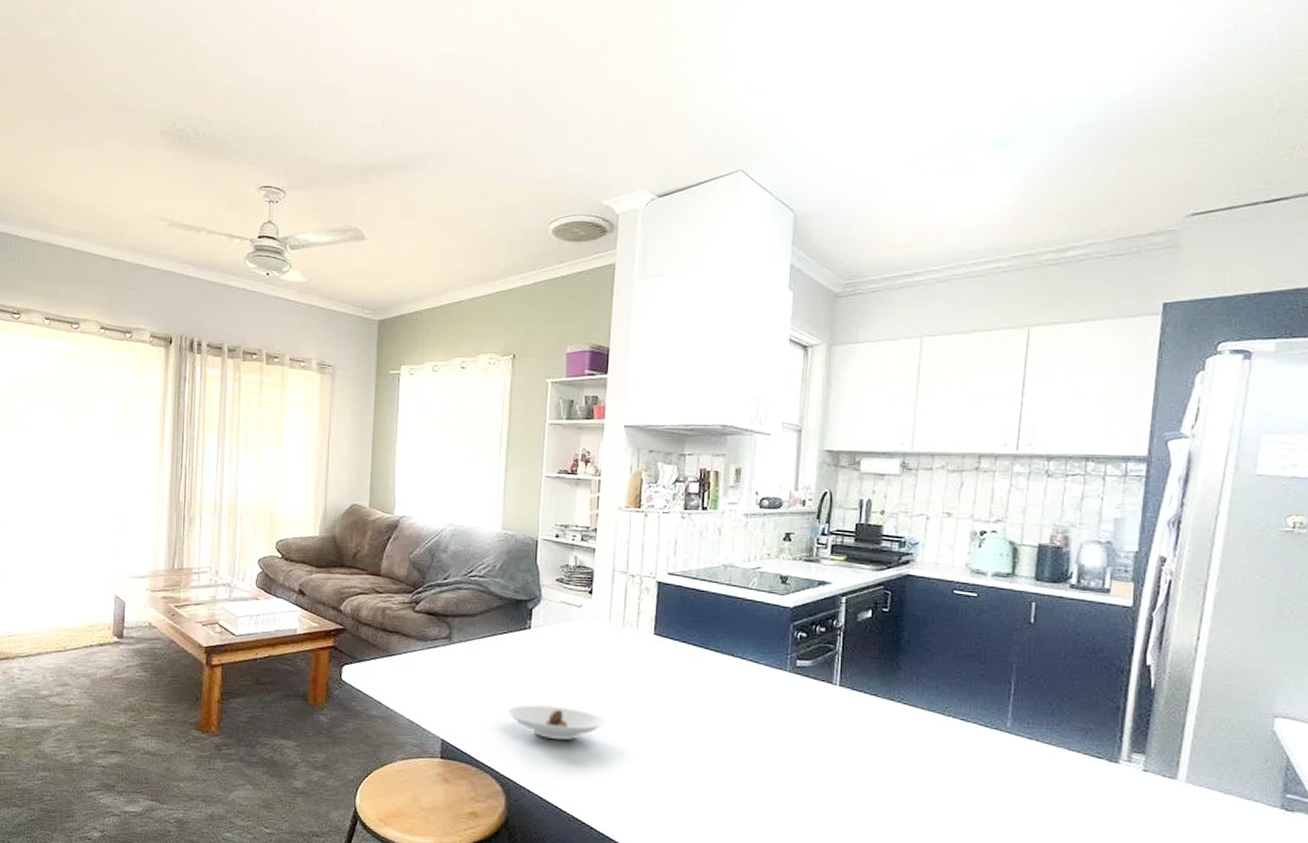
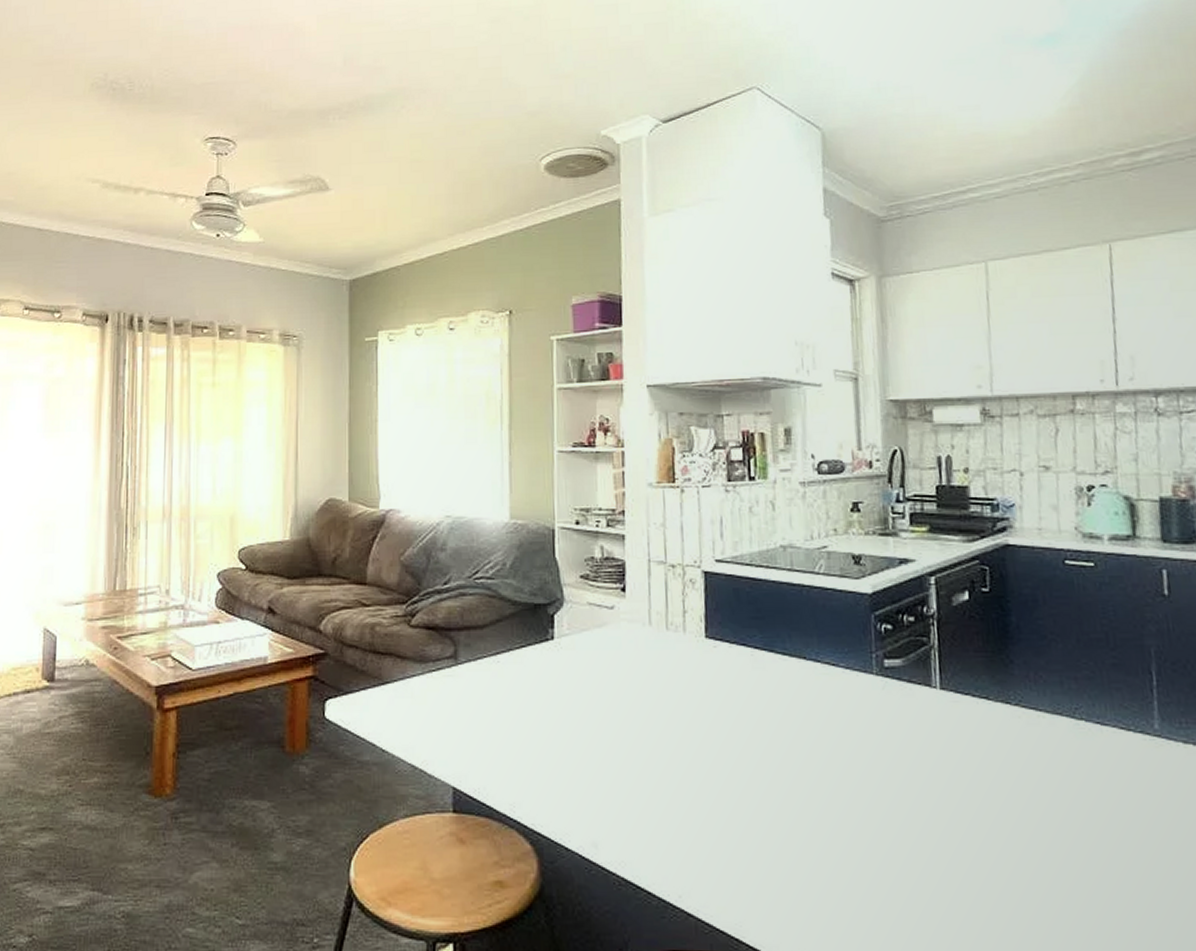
saucer: present [508,704,605,741] -> none [533,734,655,780]

